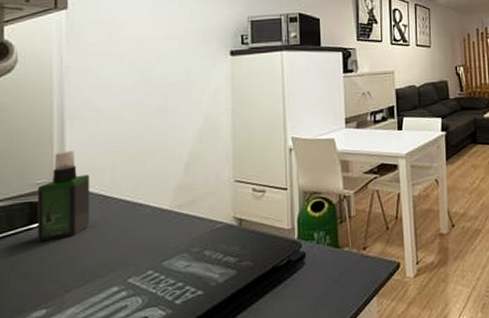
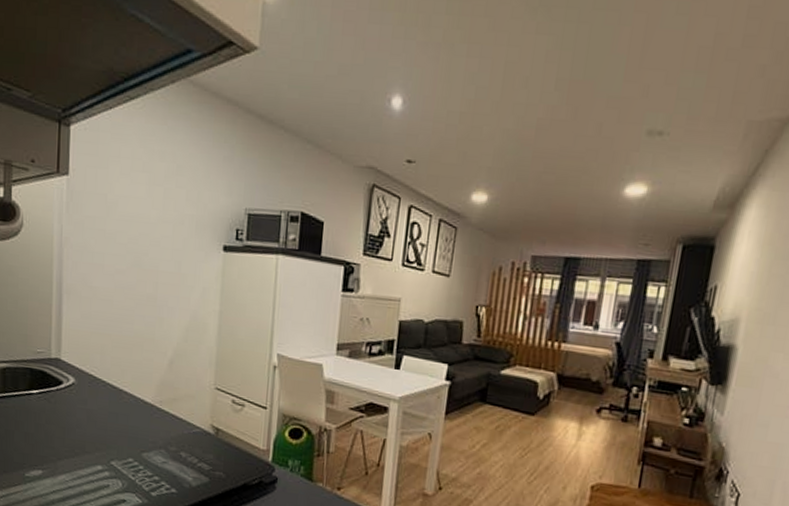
spray bottle: present [37,150,90,242] -> none [36,324,83,410]

